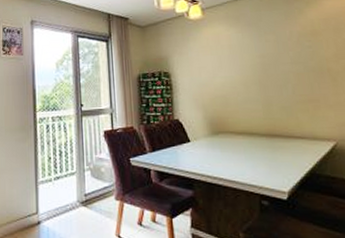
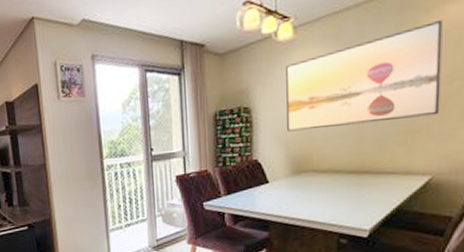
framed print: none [198,10,333,95] -> present [286,19,443,132]

